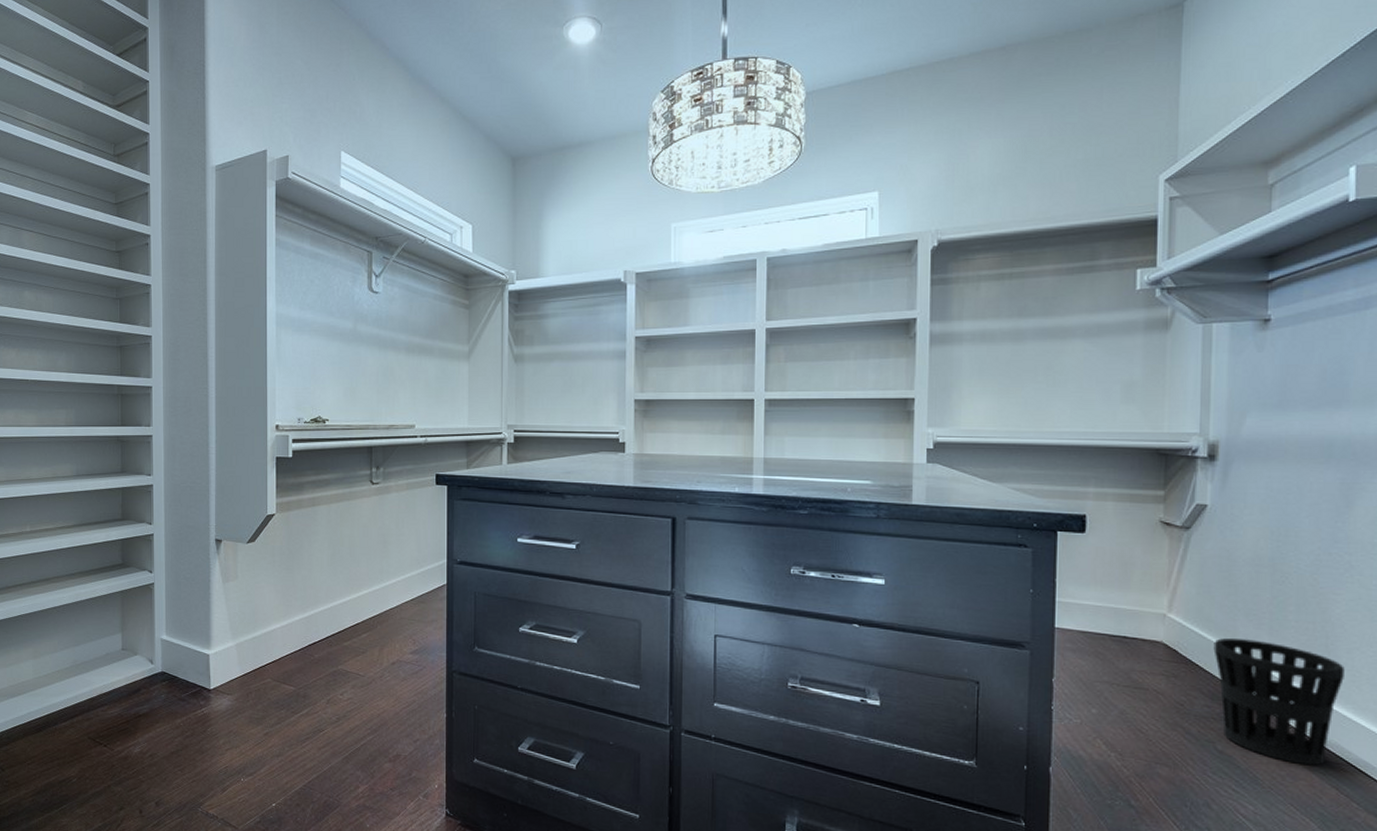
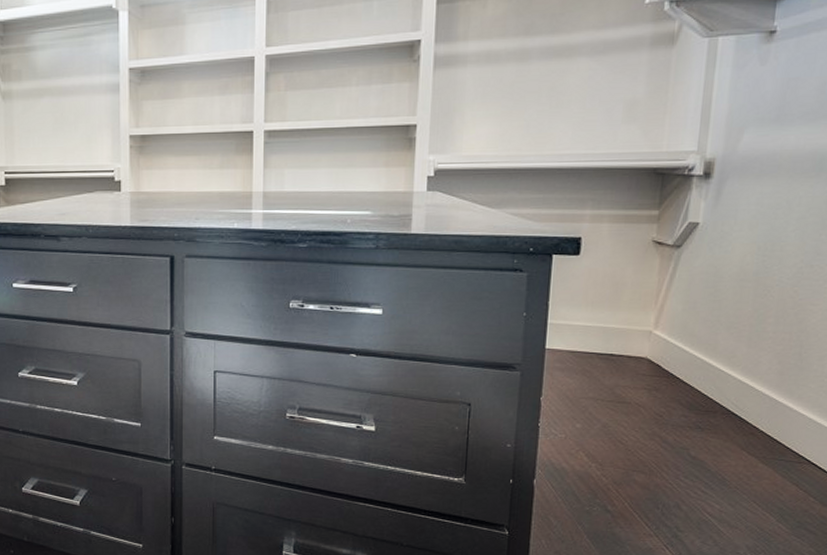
wastebasket: present [1213,638,1345,766] -> none [694,352,815,466]

